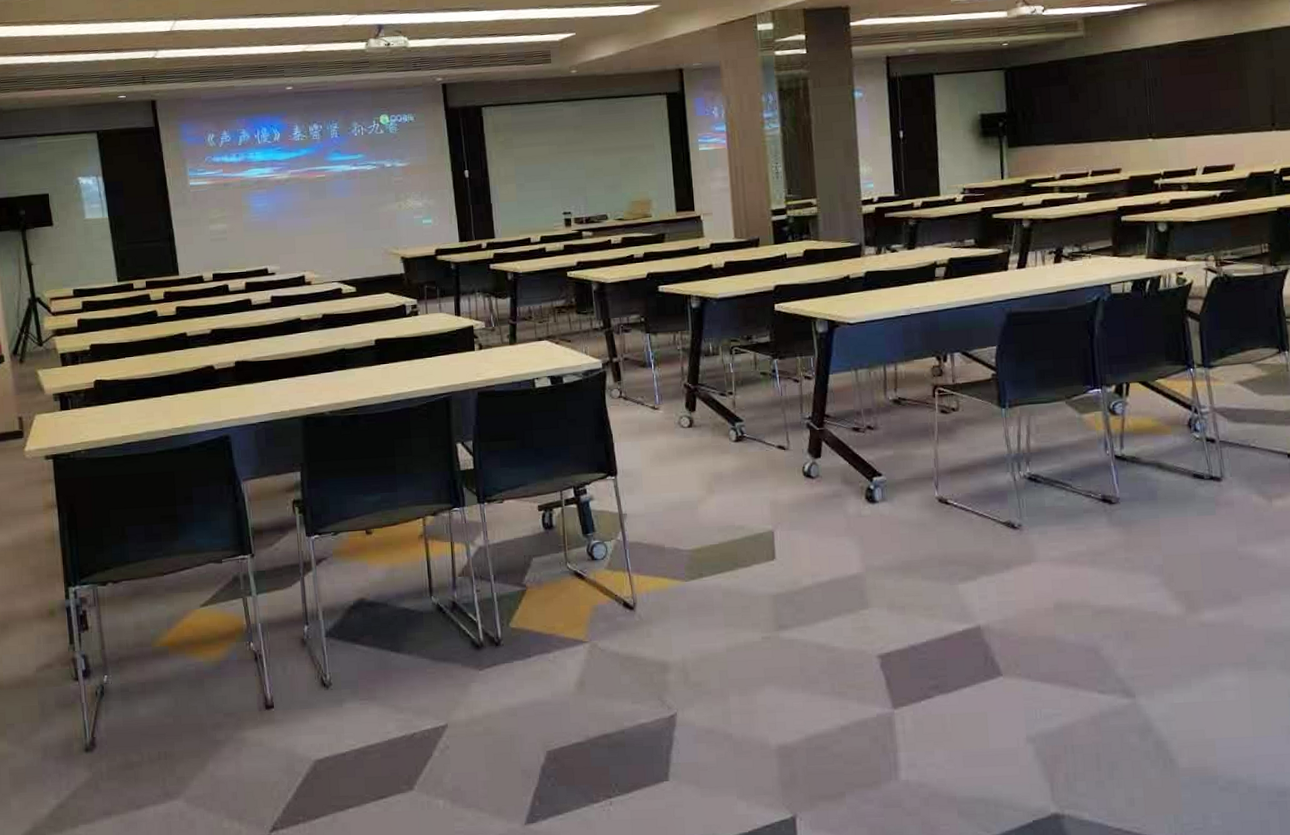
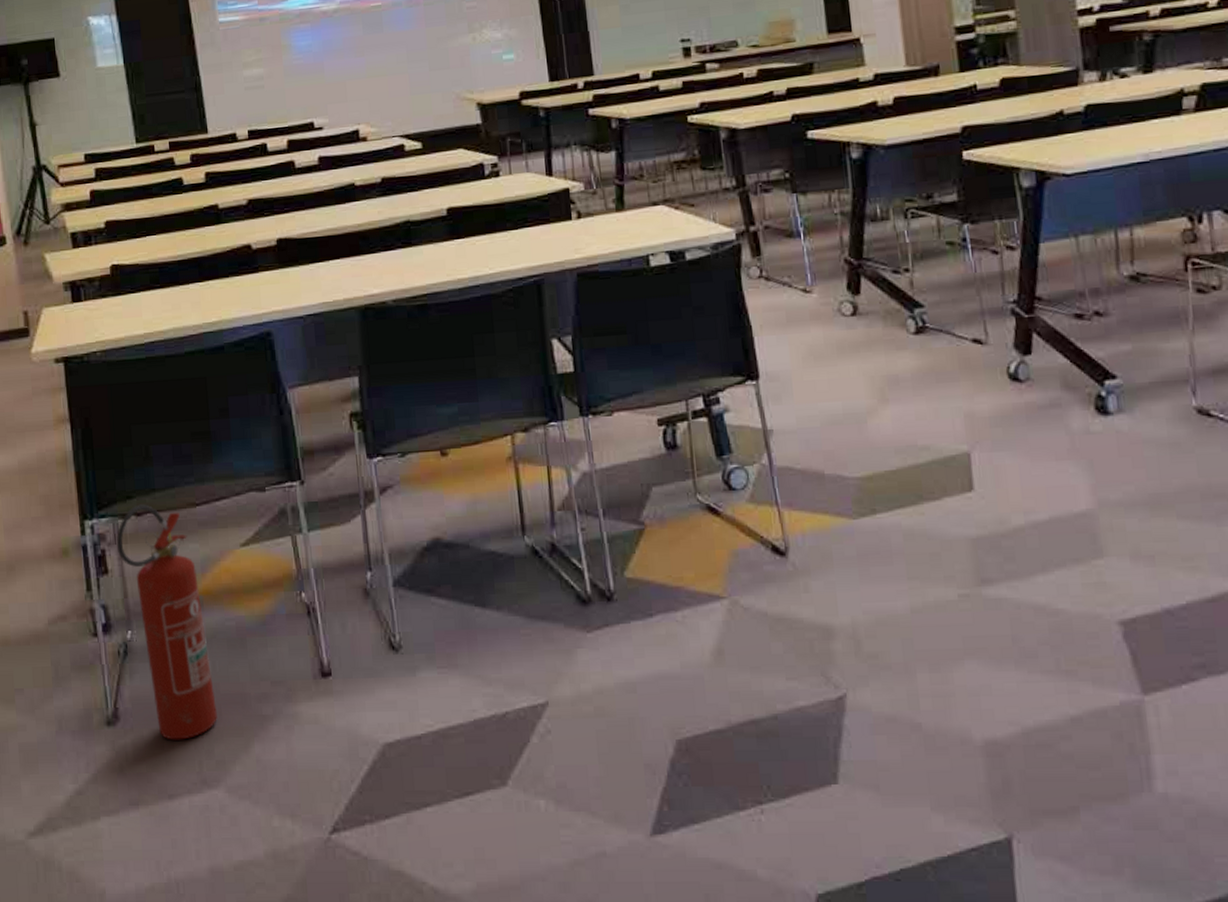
fire extinguisher: none [95,573,179,762] -> present [116,504,217,740]

